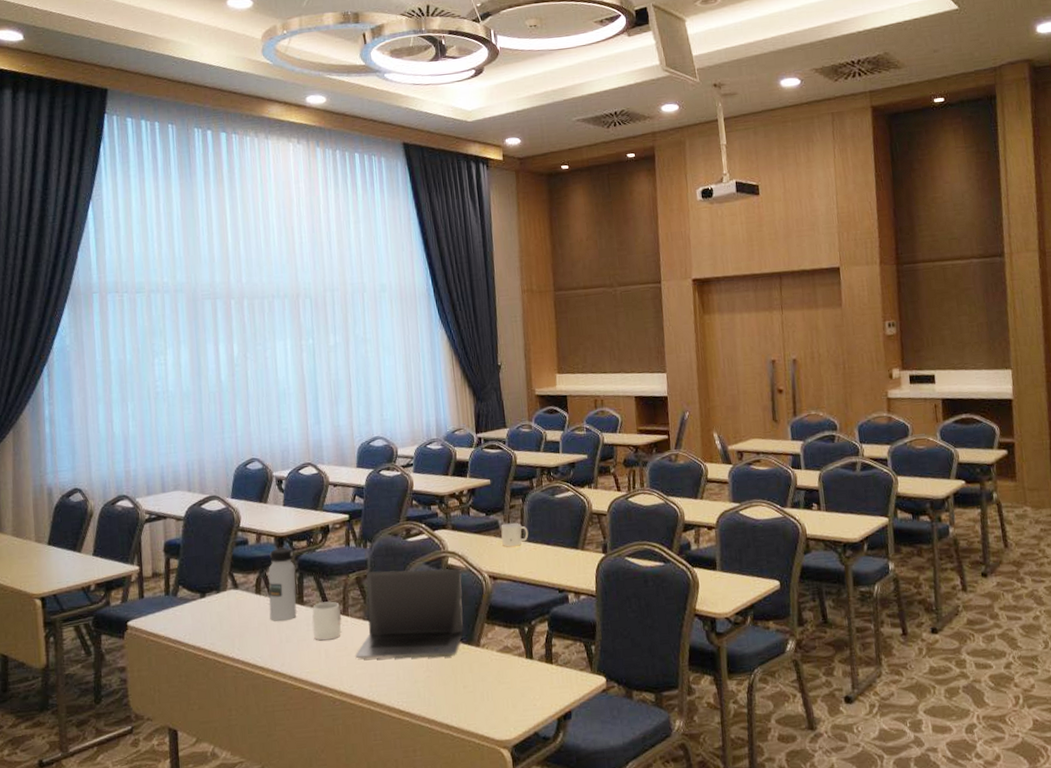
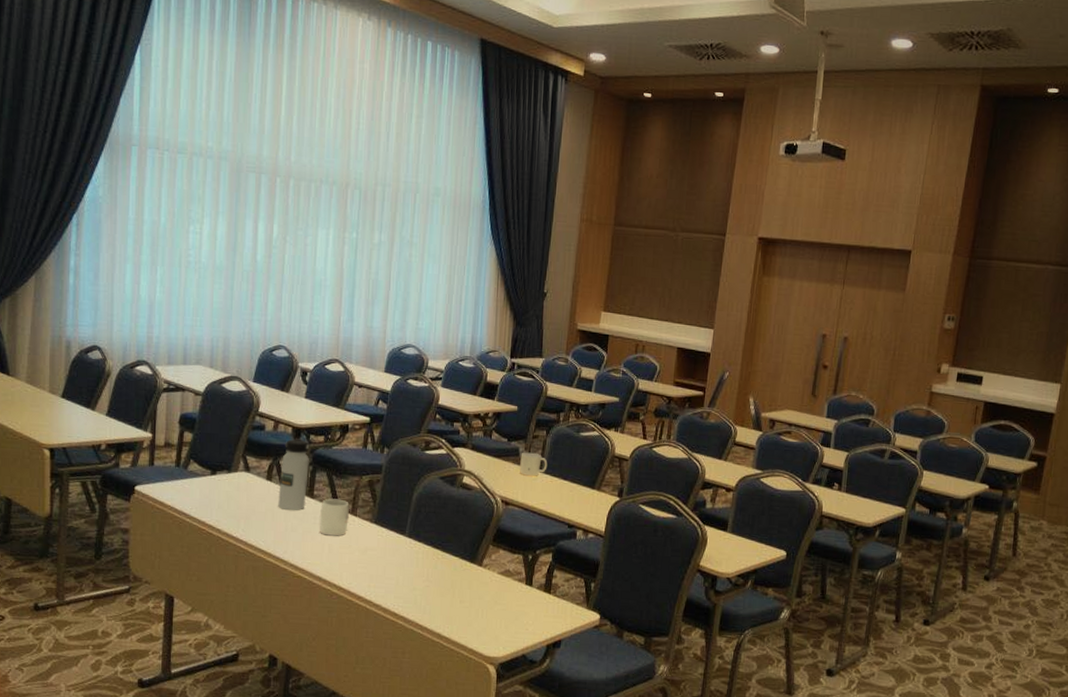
laptop computer: present [355,569,463,660] -> none [358,477,475,571]

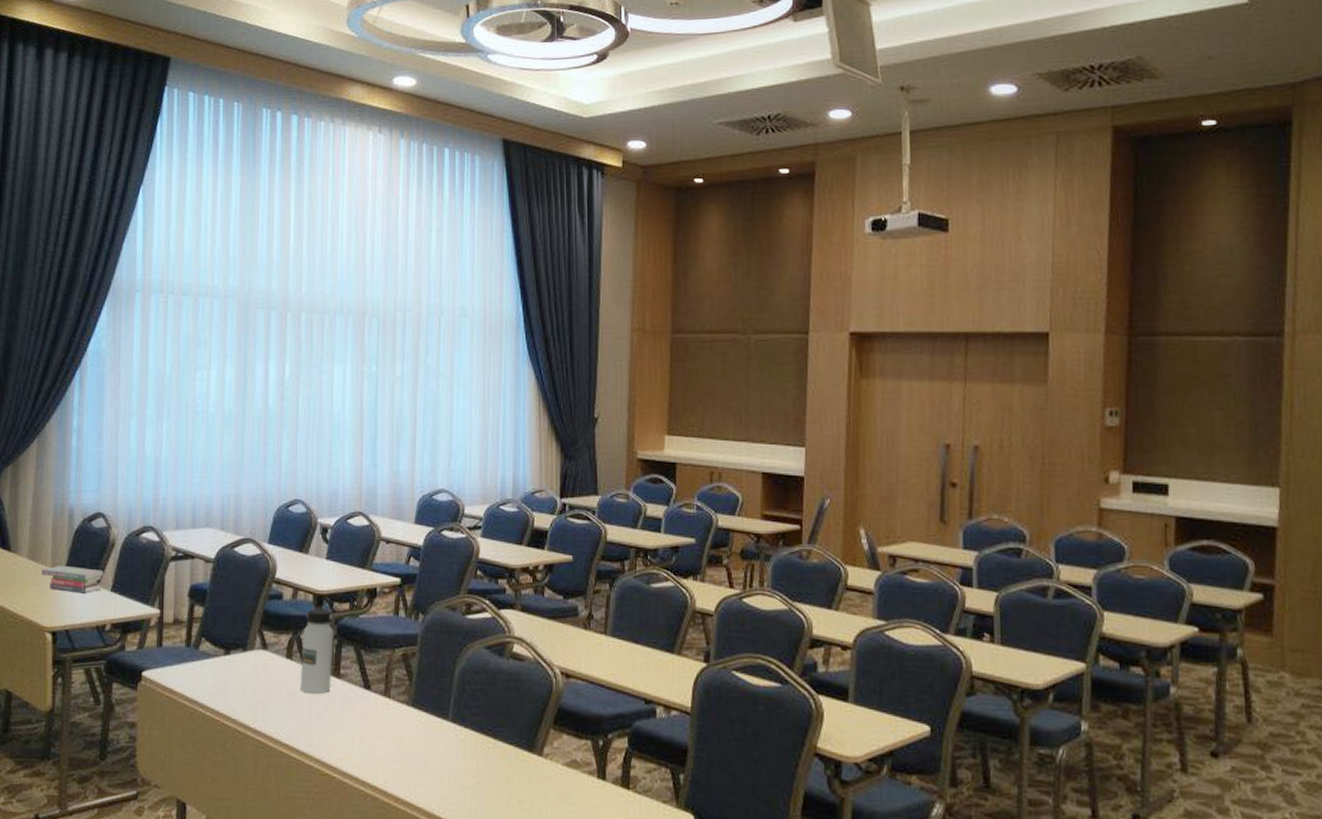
books: none [40,390,99,417] -> present [41,565,103,594]
mug: present [319,498,349,536] -> none [347,678,381,724]
mug: present [520,452,548,477] -> none [580,611,614,642]

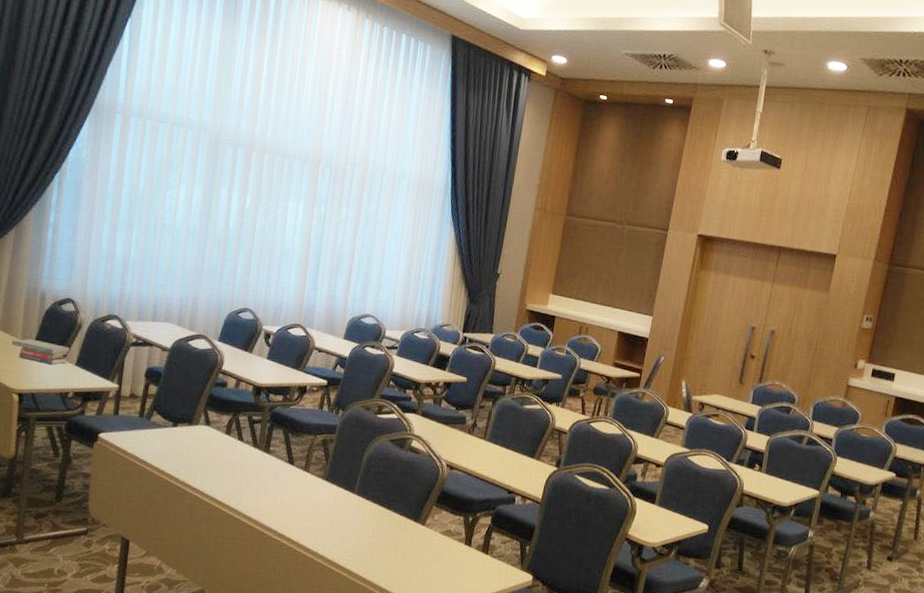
water bottle: present [300,609,334,695] -> none [235,397,268,465]

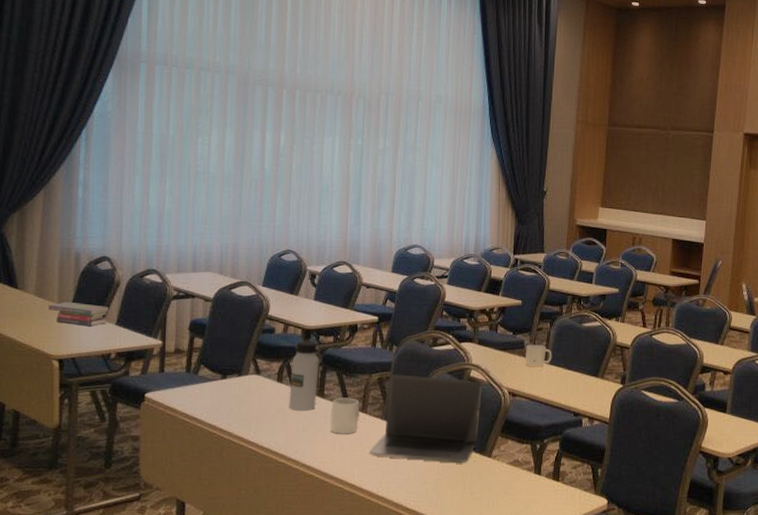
water bottle: none [235,397,268,465] -> present [289,341,319,411]
mug: none [272,455,303,491] -> present [330,397,359,434]
laptop computer: none [308,437,422,529] -> present [369,374,482,464]
mug: none [465,420,492,445] -> present [525,344,552,368]

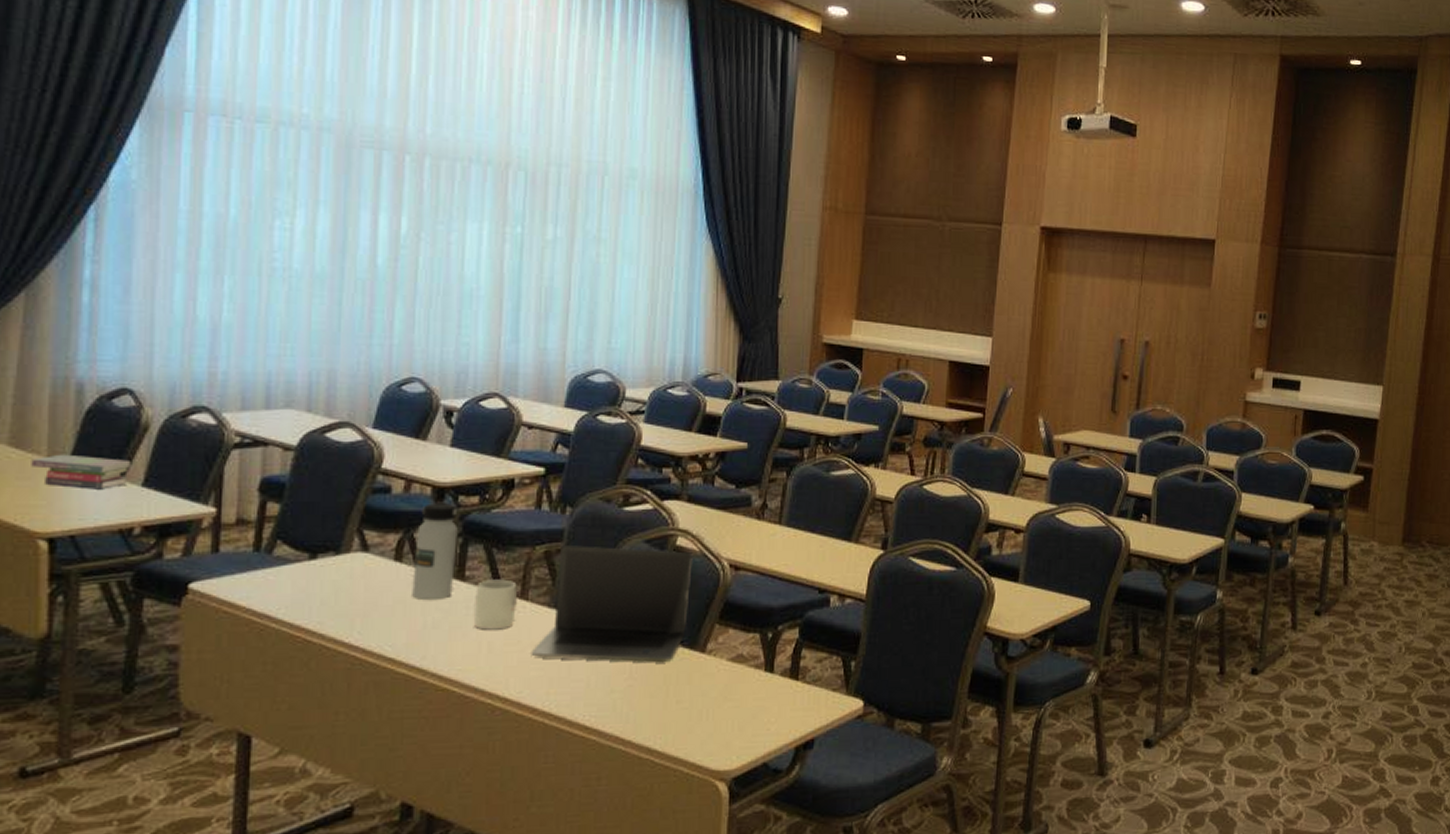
mug: present [525,344,552,368] -> none [753,500,790,532]

